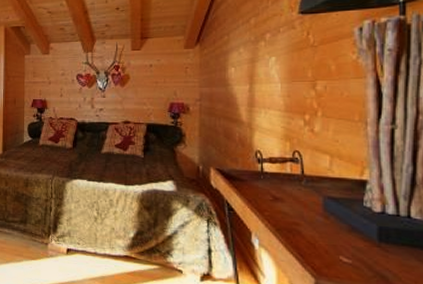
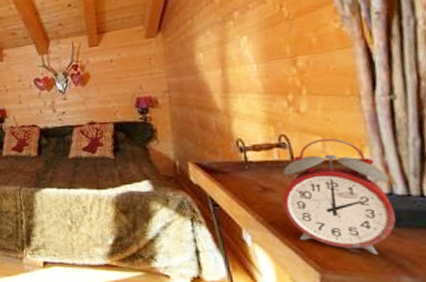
alarm clock: none [290,157,384,266] -> present [282,138,396,254]

